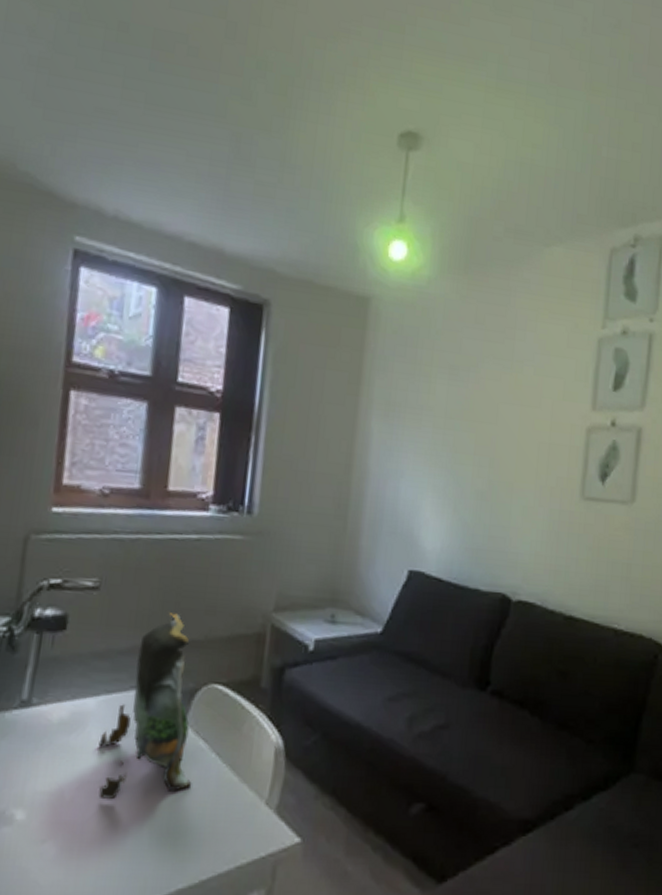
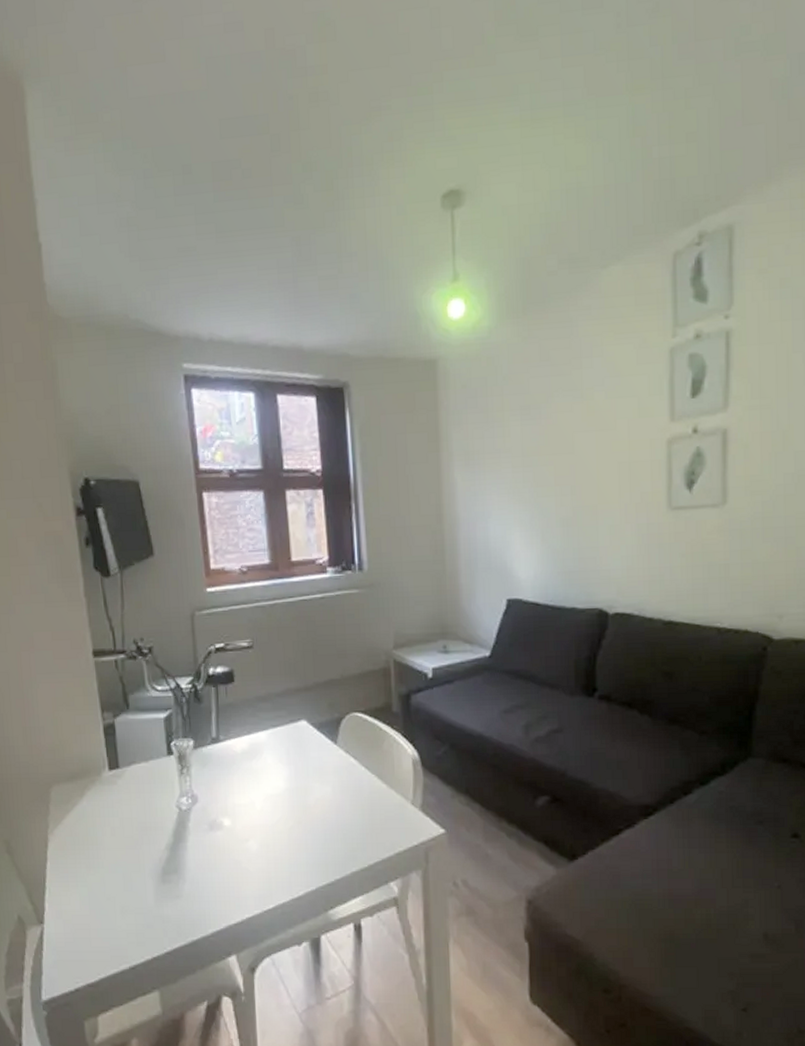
plant: present [98,613,192,799] -> none [274,659,350,807]

